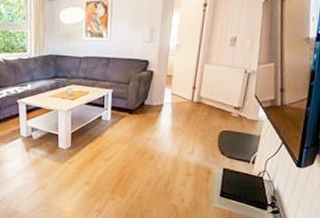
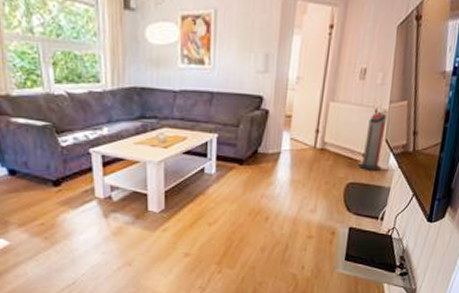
air purifier: none [230,73,256,122] -> present [358,112,388,172]

